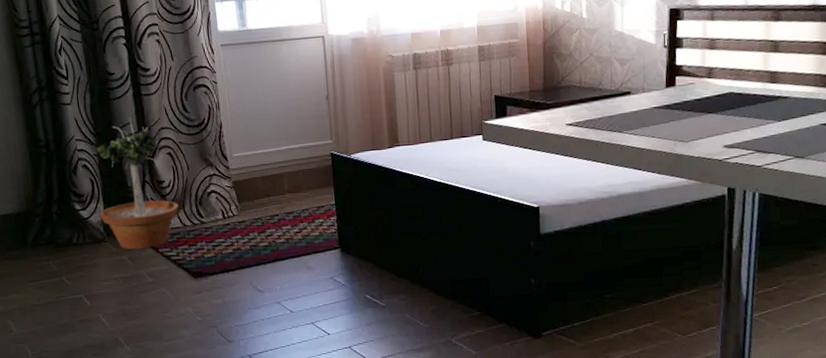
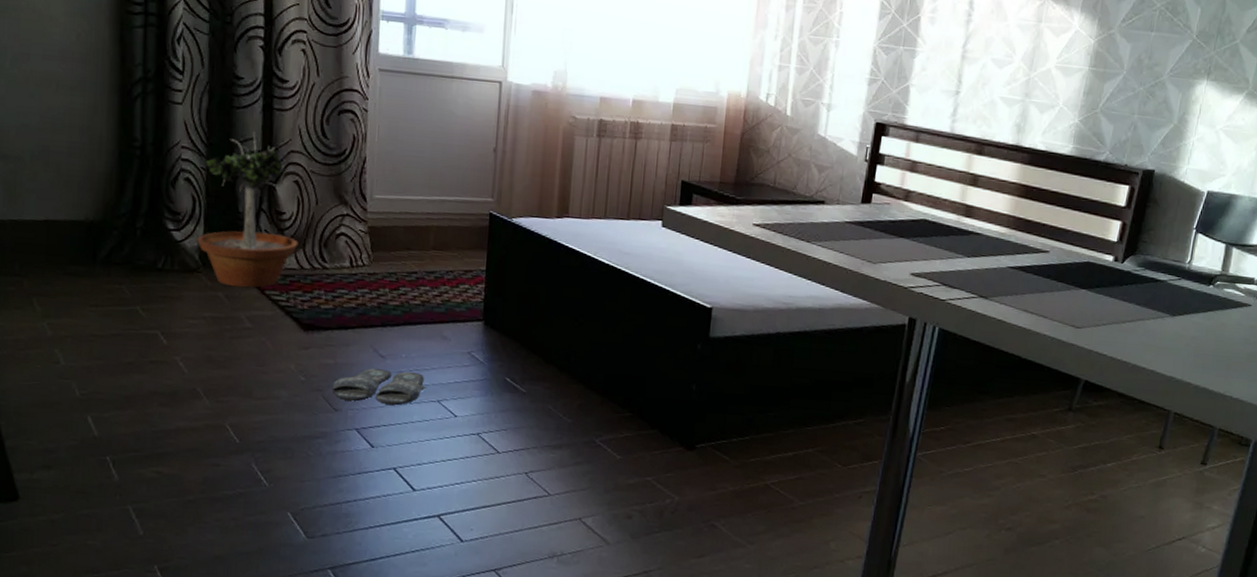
slippers: none [224,301,301,332] -> present [333,368,426,405]

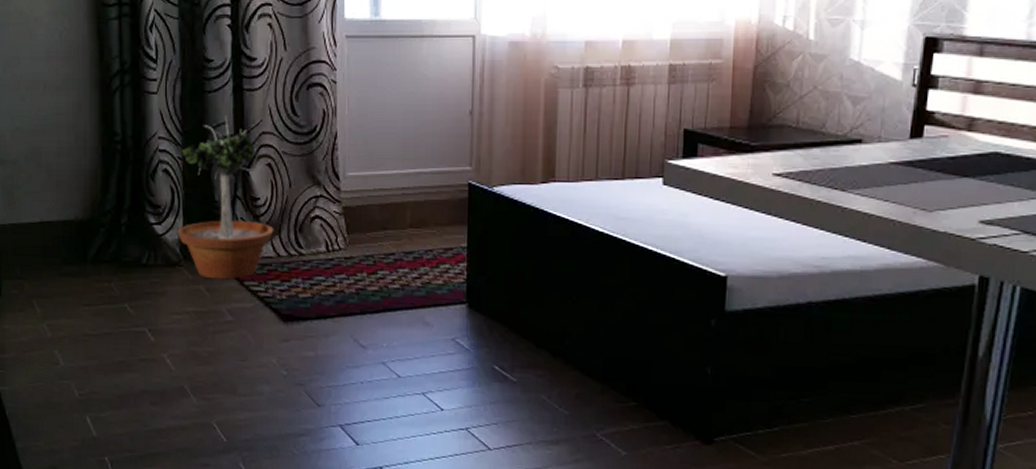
slippers: present [333,368,426,405] -> none [315,360,410,399]

